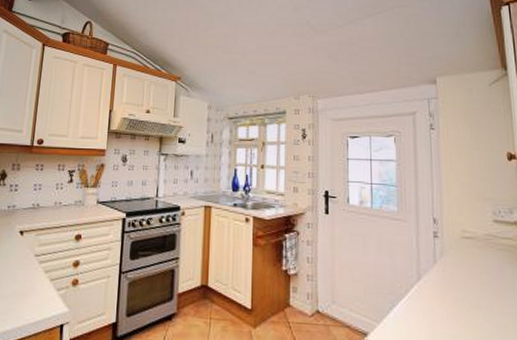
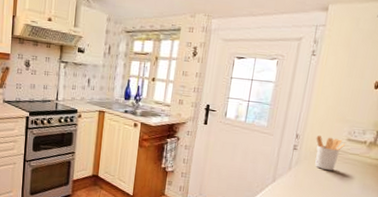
utensil holder: none [457,217,493,262] -> present [315,135,345,171]

